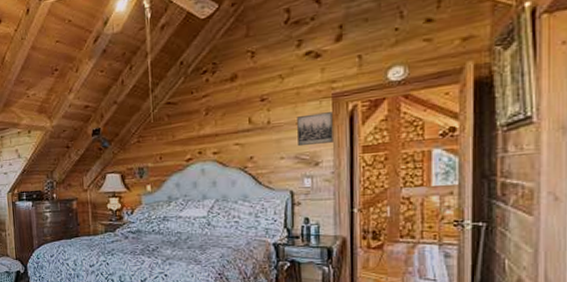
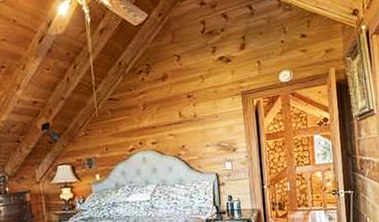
wall art: present [297,112,335,147] -> none [216,107,246,136]

